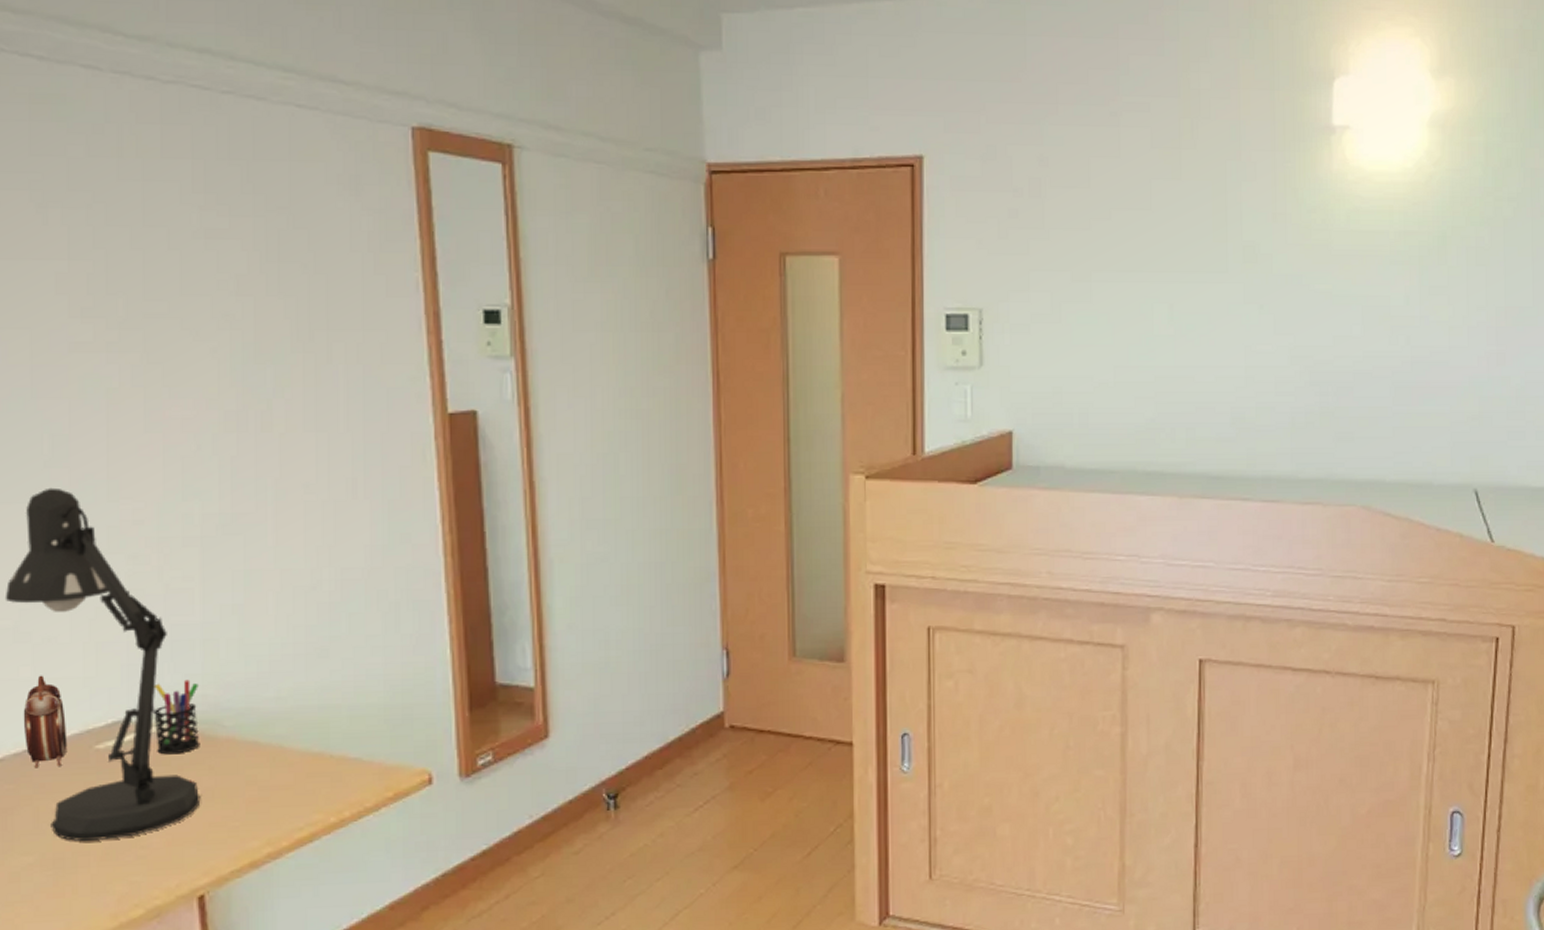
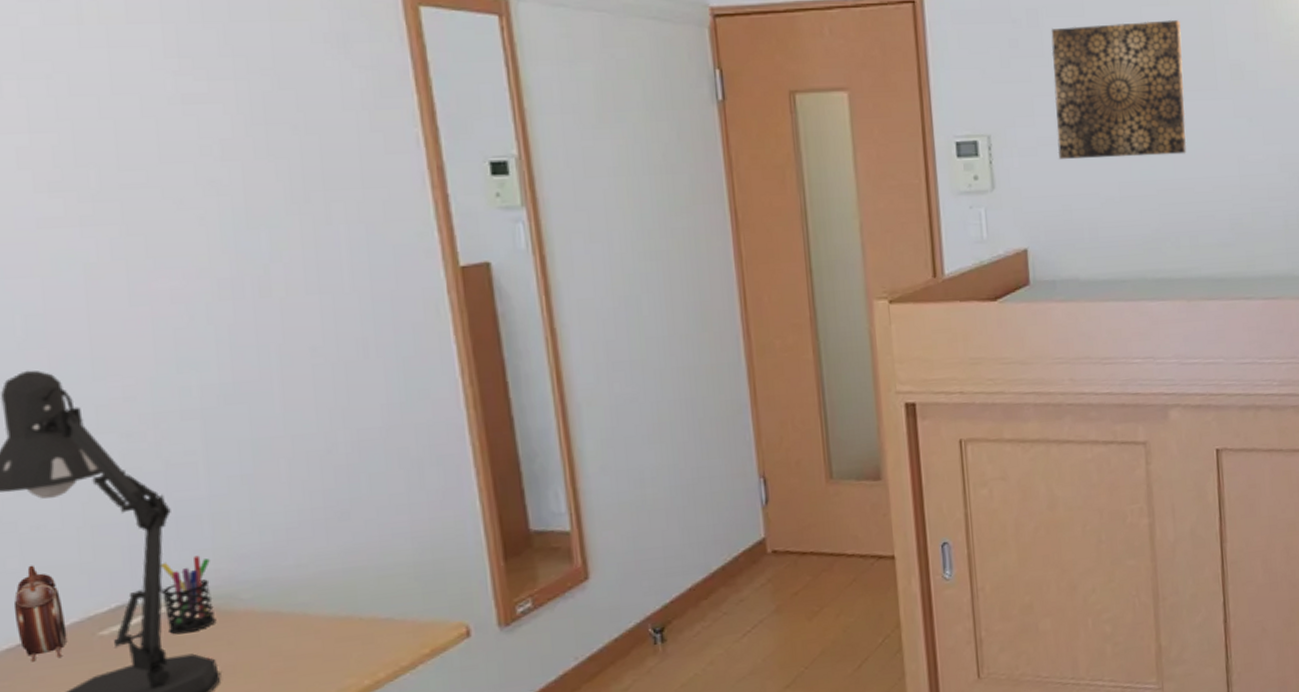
wall art: none [1051,195,1193,340] -> present [1051,20,1187,159]

